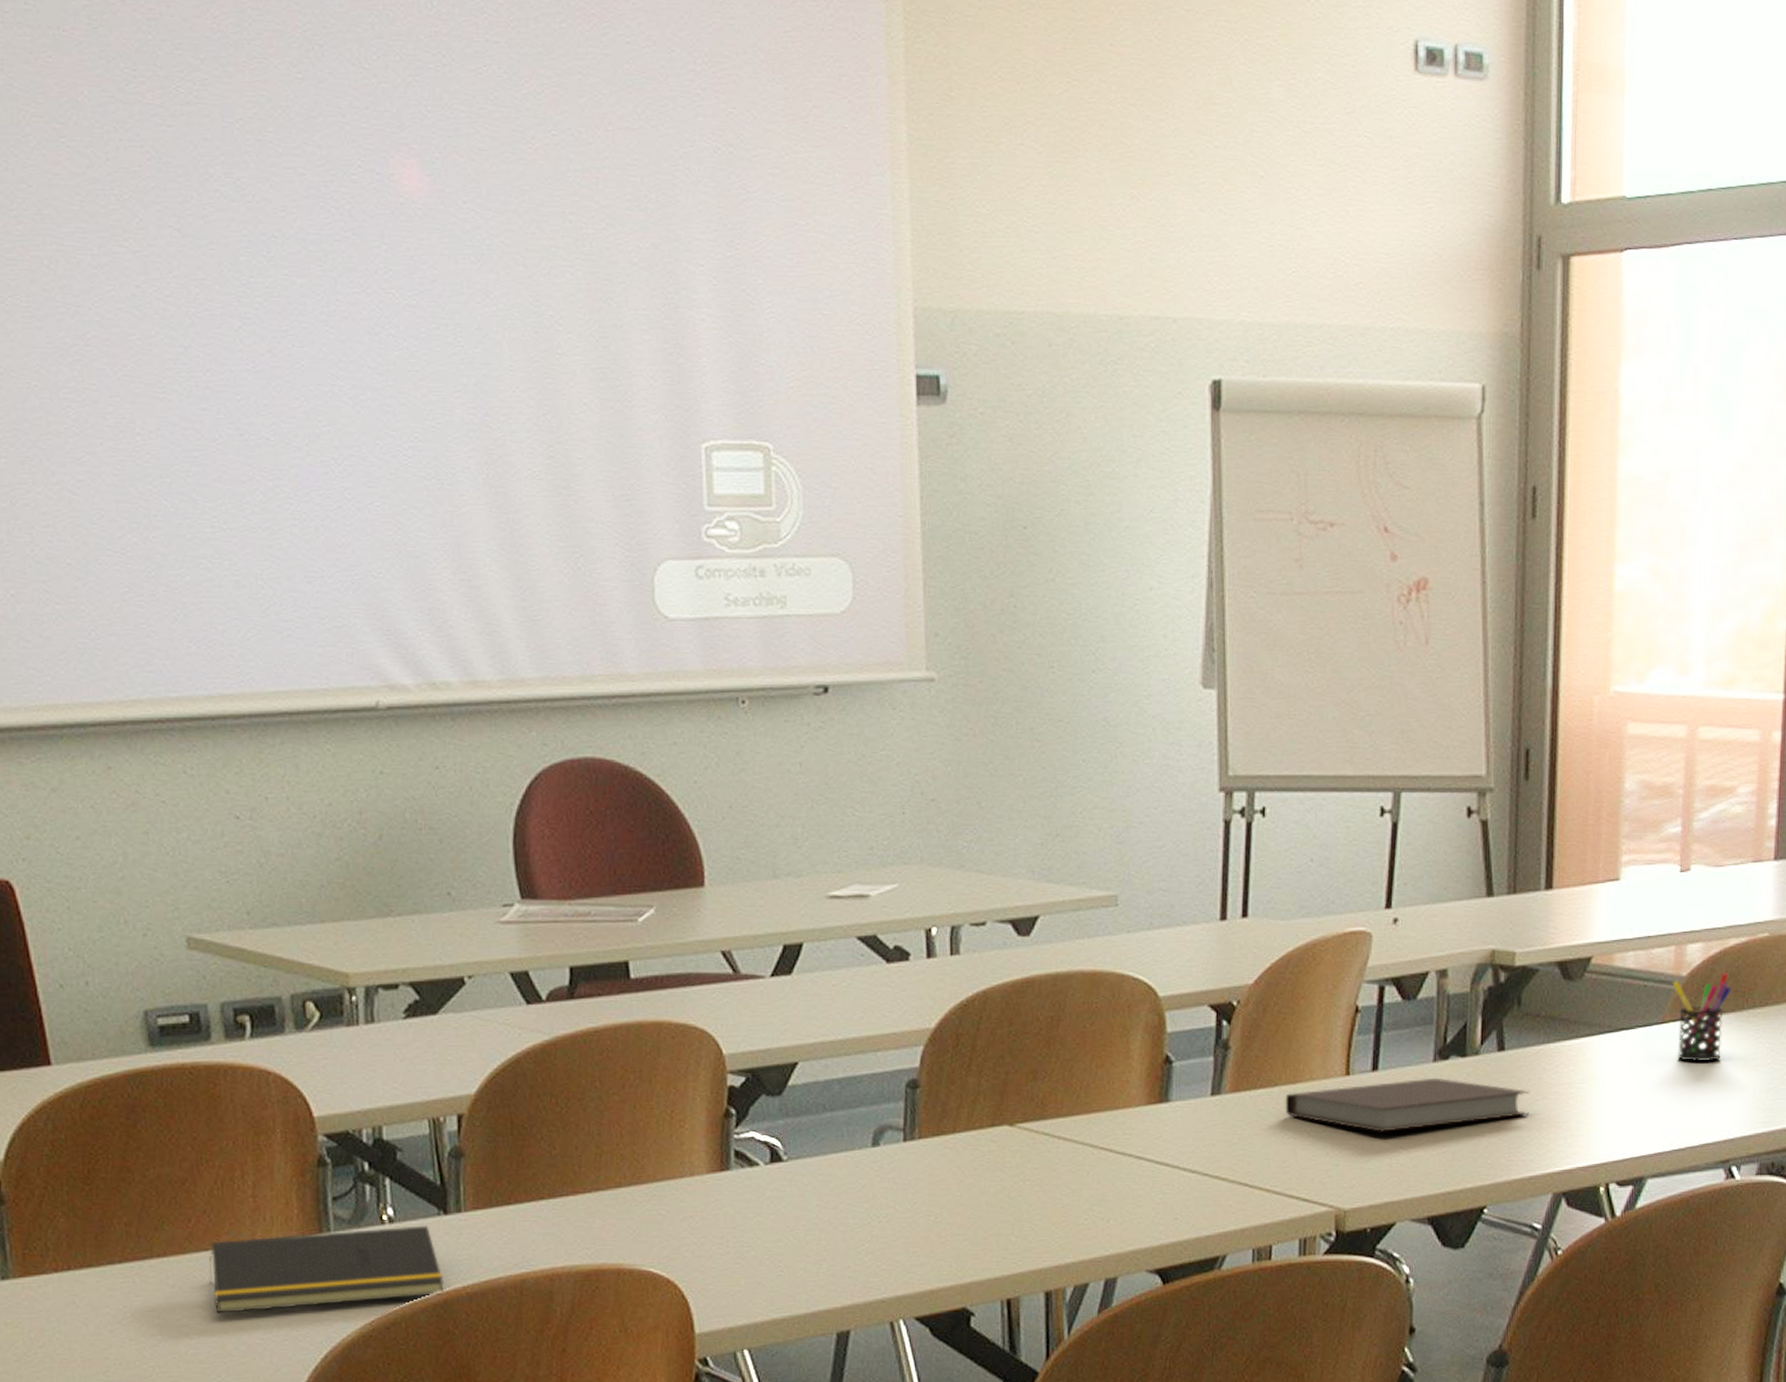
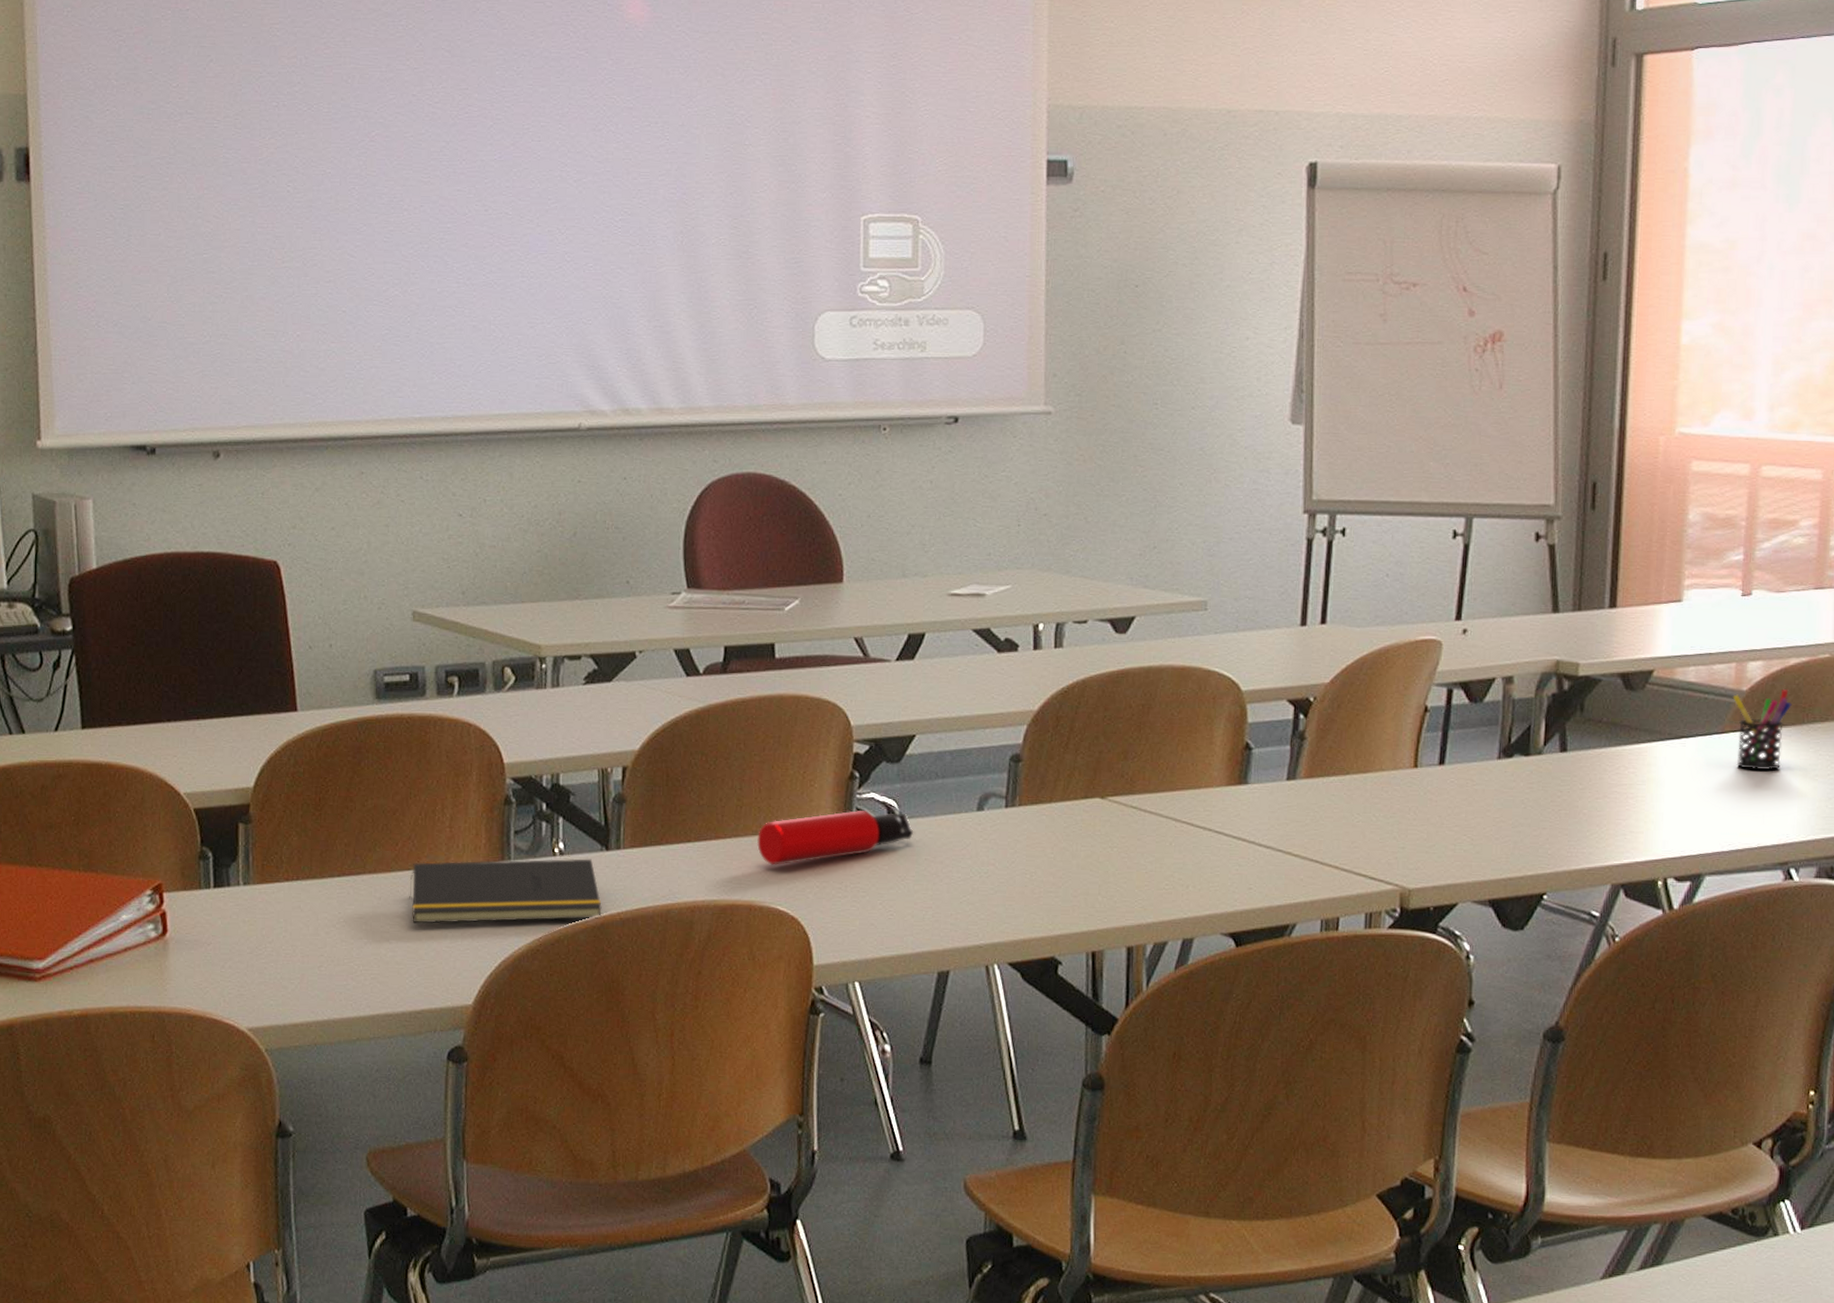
water bottle: none [622,1153,802,1221] -> present [757,810,914,865]
notebook: present [1285,1077,1530,1132] -> none [1355,773,1591,821]

